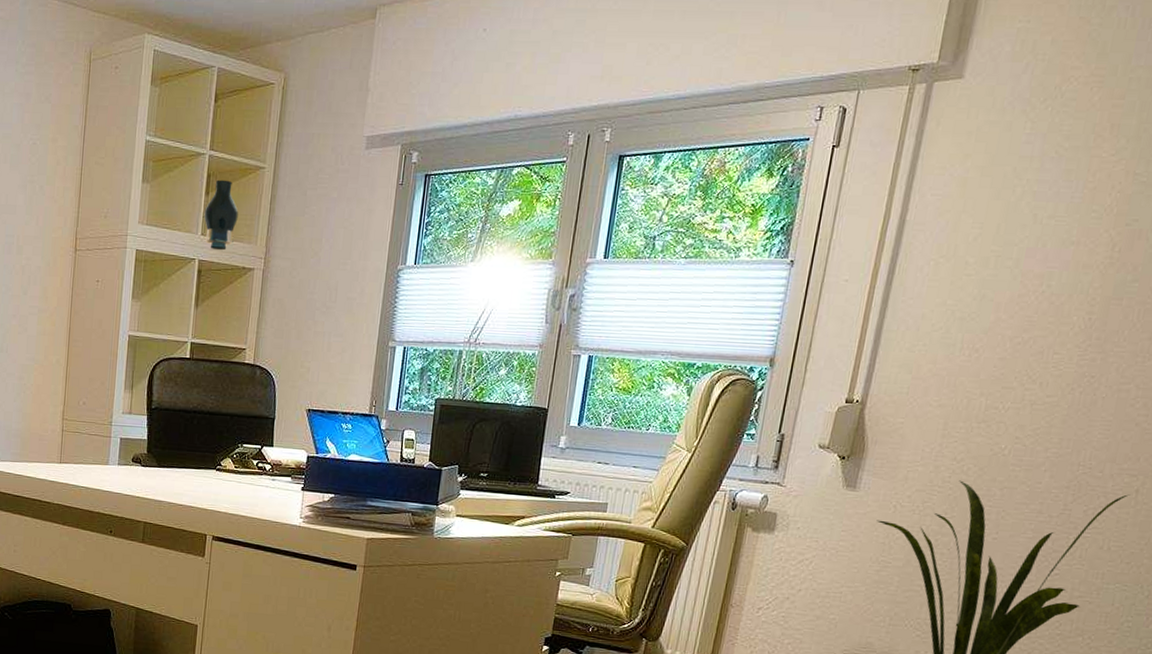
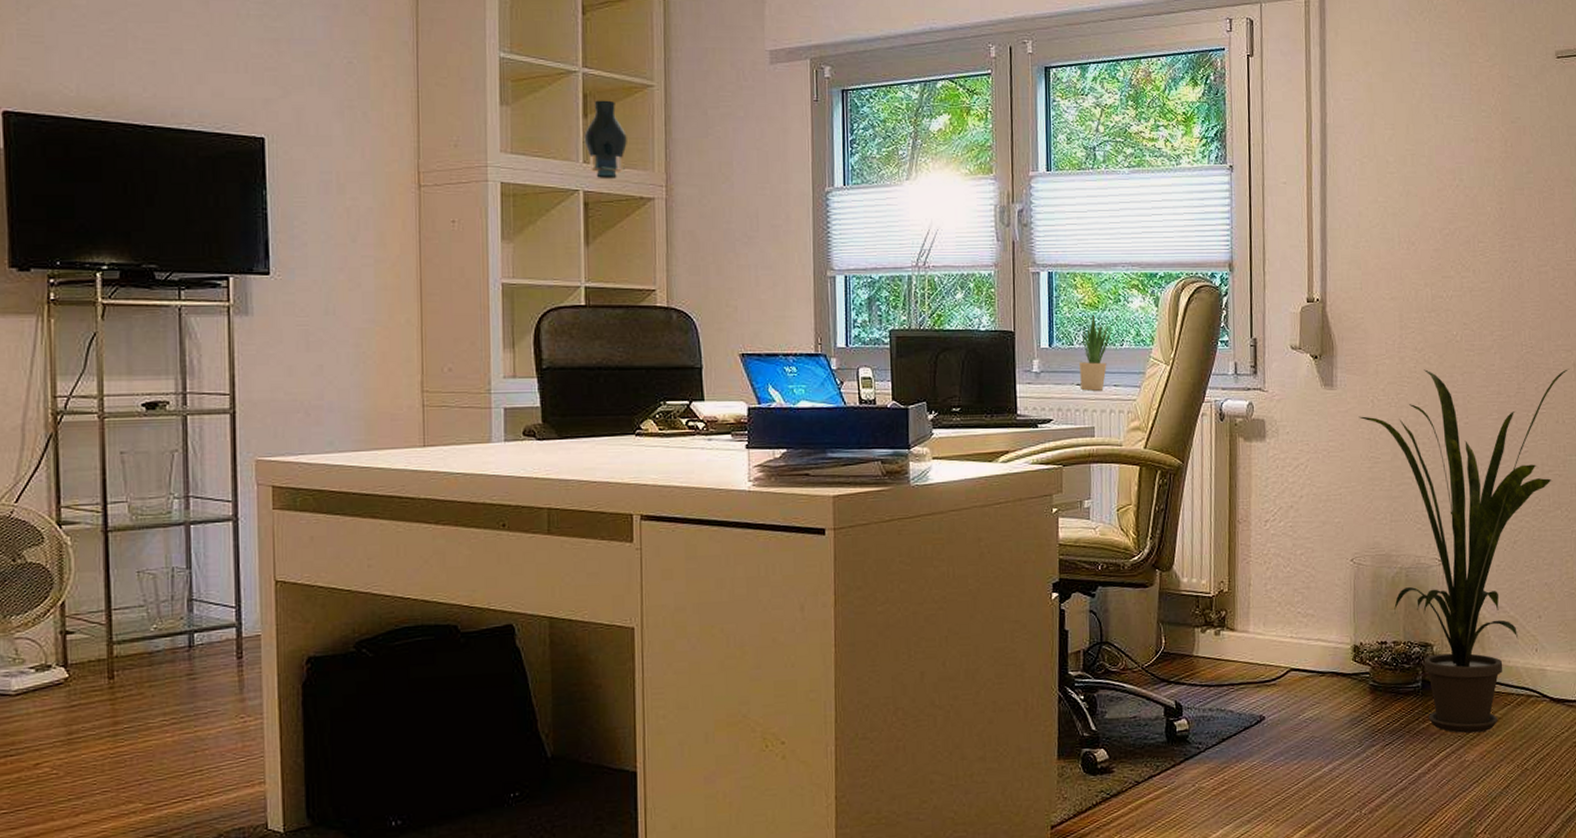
potted plant: none [601,398,641,470] -> present [1080,314,1112,391]

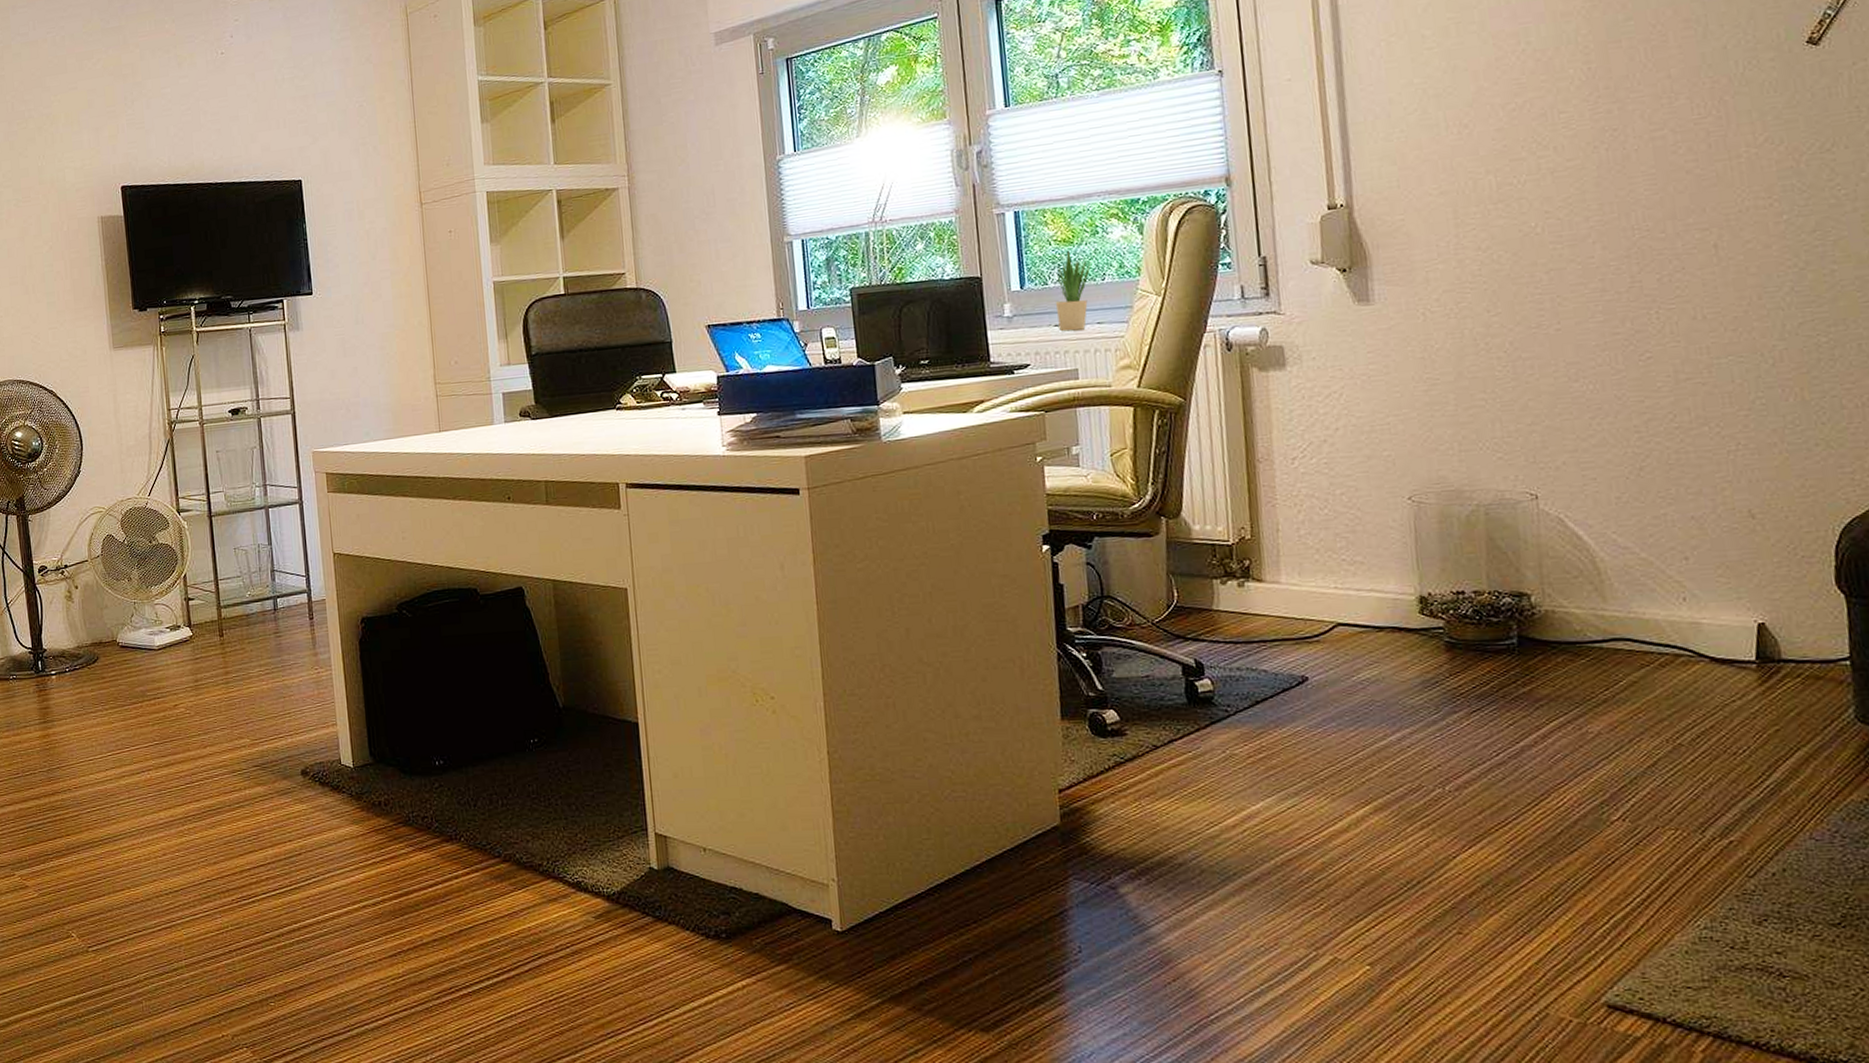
vase: present [584,100,627,180] -> none [553,104,591,177]
house plant: present [1358,369,1570,733] -> none [1406,251,1709,699]

